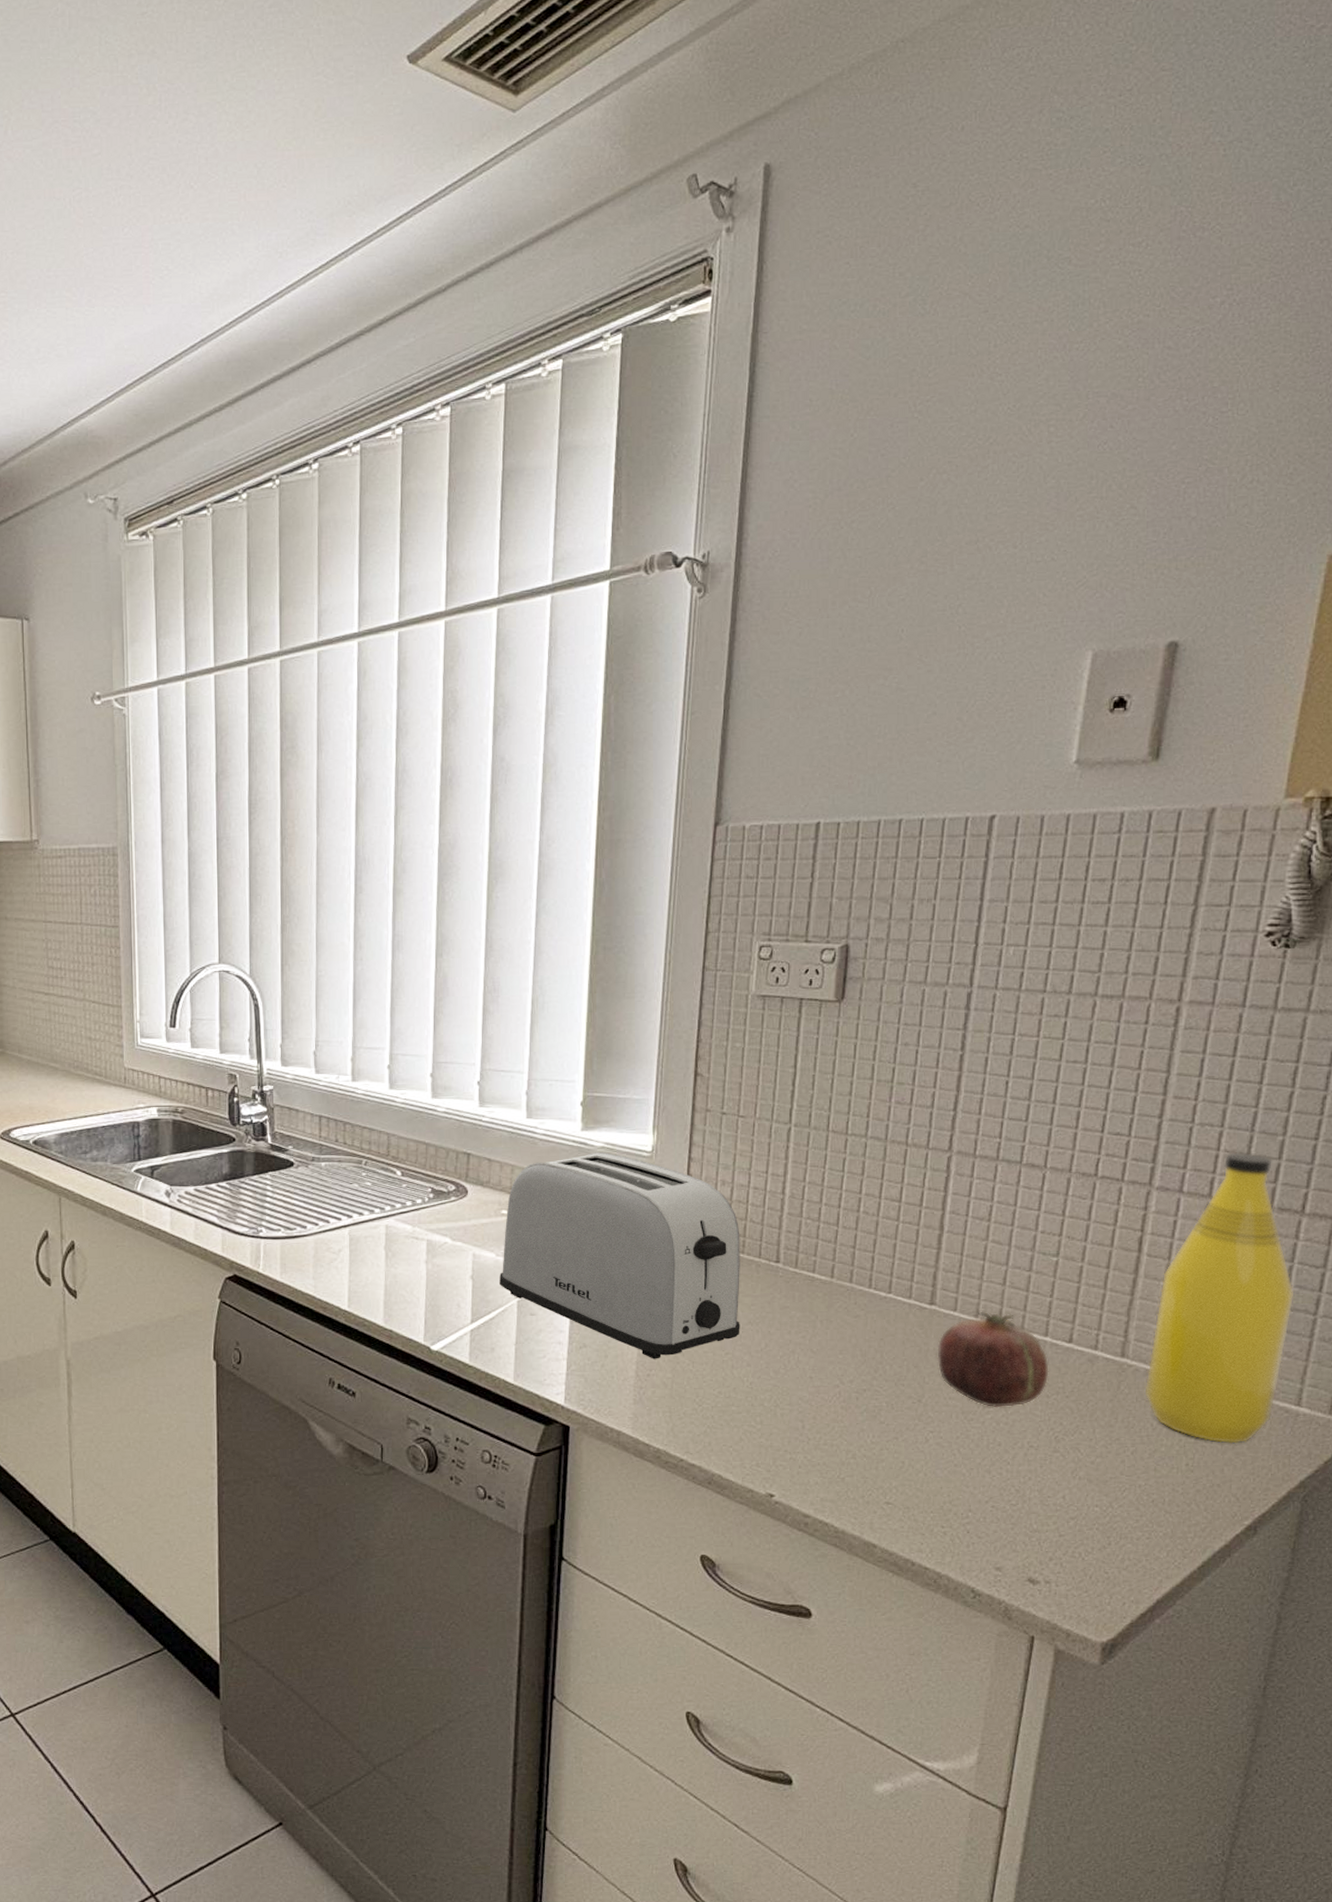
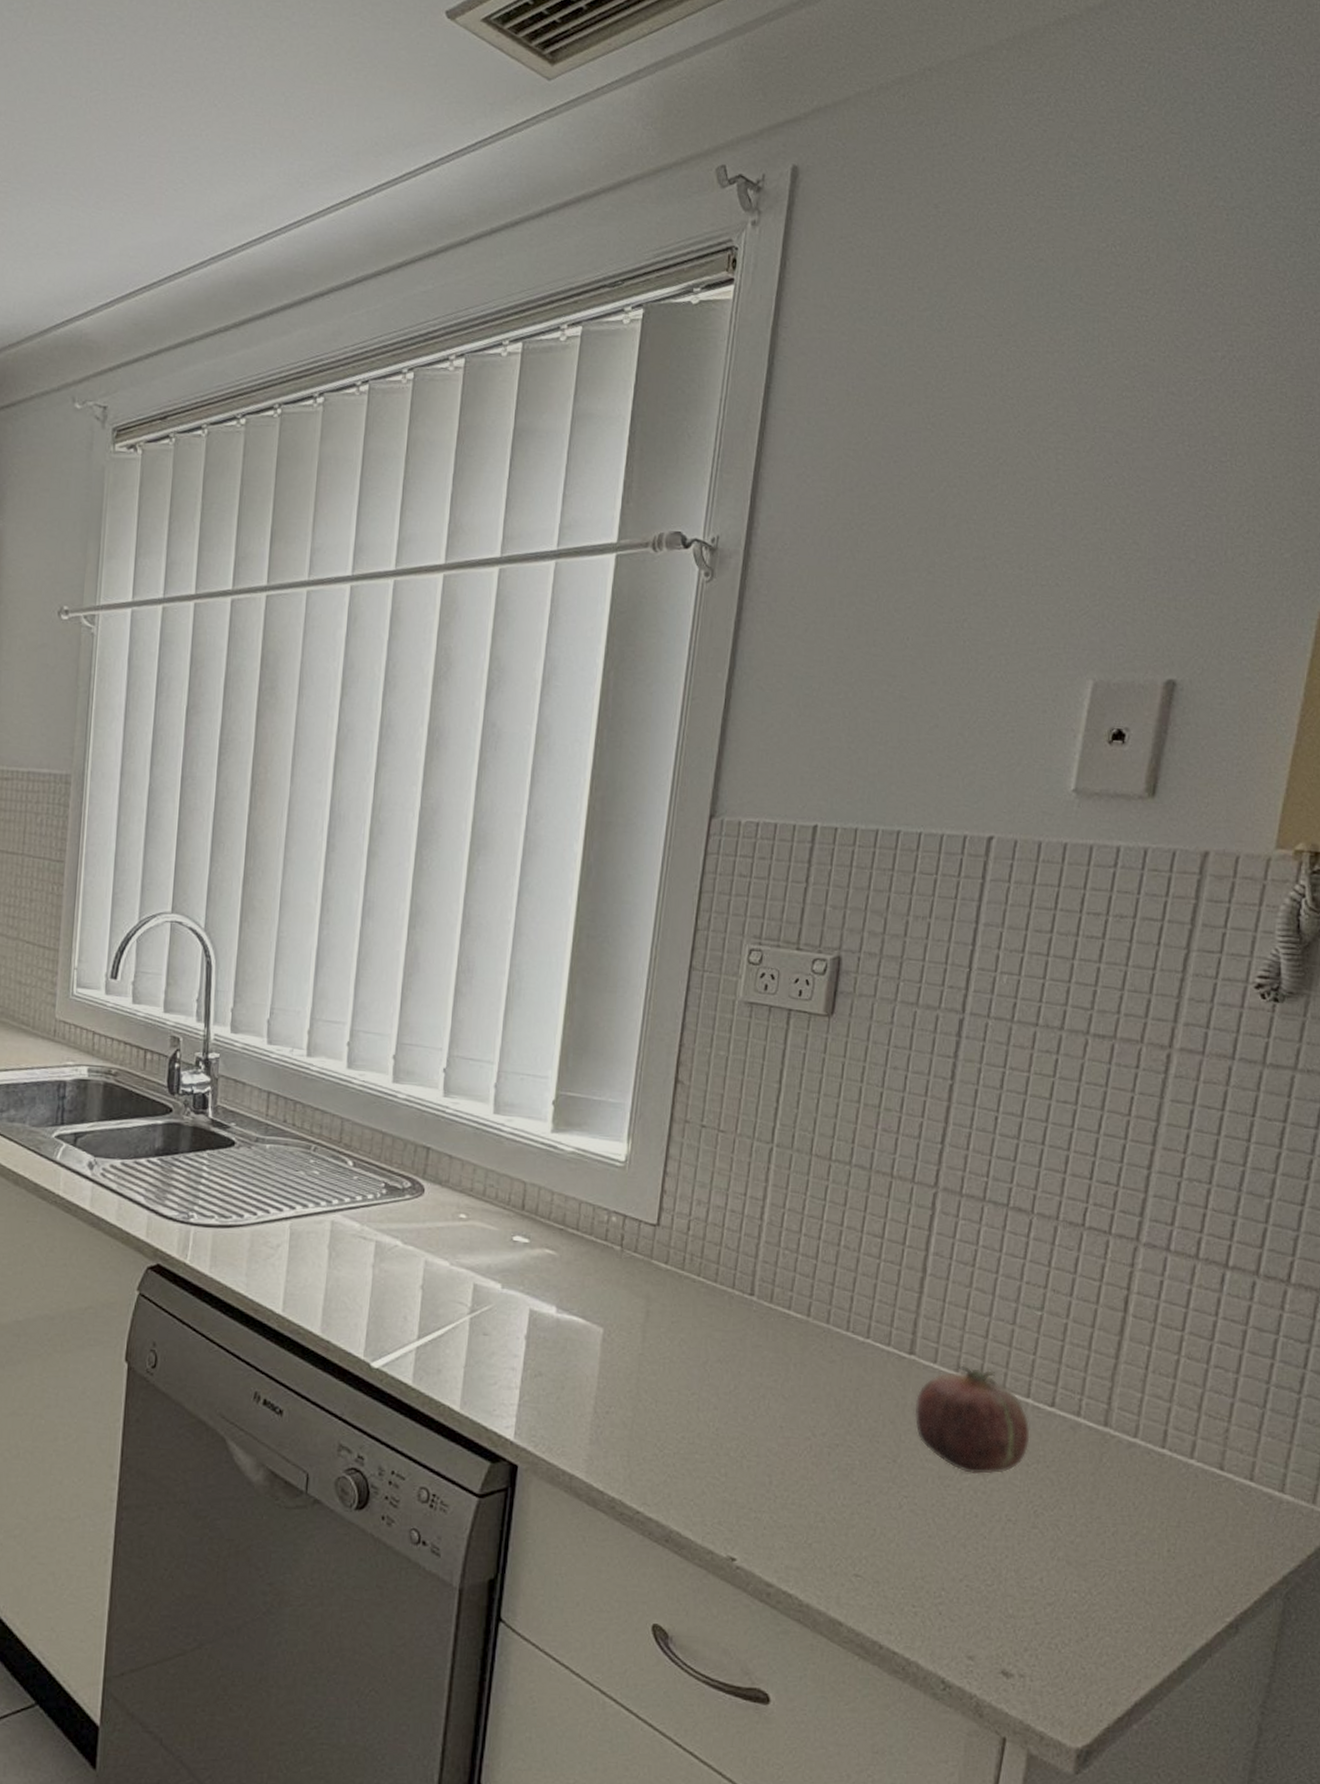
toaster: present [500,1151,740,1359] -> none [452,1156,714,1395]
bottle: present [1146,1152,1295,1444] -> none [1128,1212,1279,1530]

